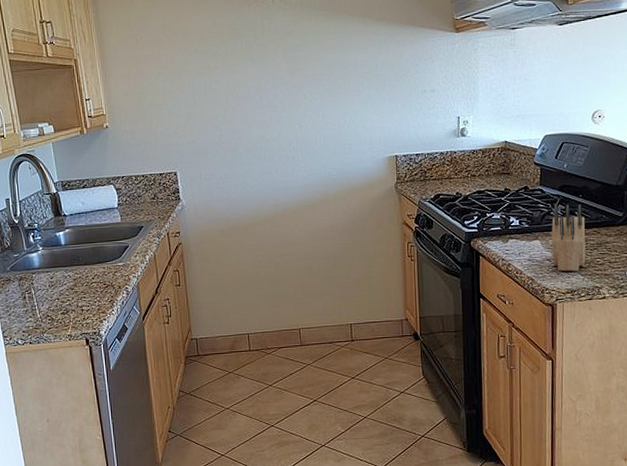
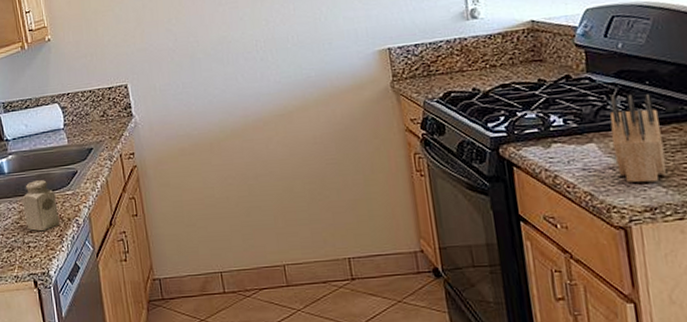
salt shaker: none [77,252,111,296] -> present [22,180,60,231]

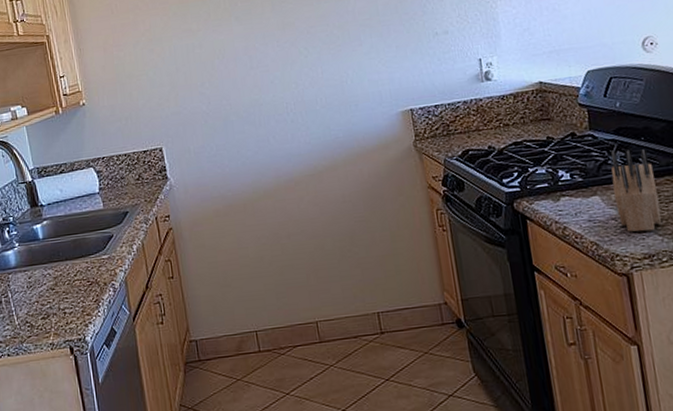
salt shaker: present [22,180,60,231] -> none [57,245,96,297]

